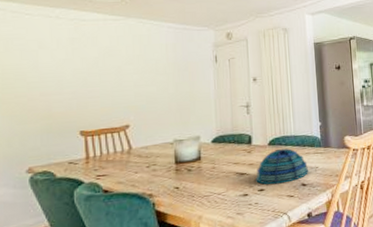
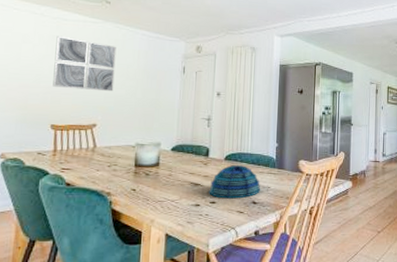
wall art: none [76,37,144,92] -> present [53,35,117,92]

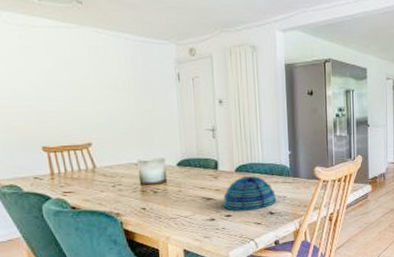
wall art: present [53,35,117,92] -> none [27,46,104,107]

